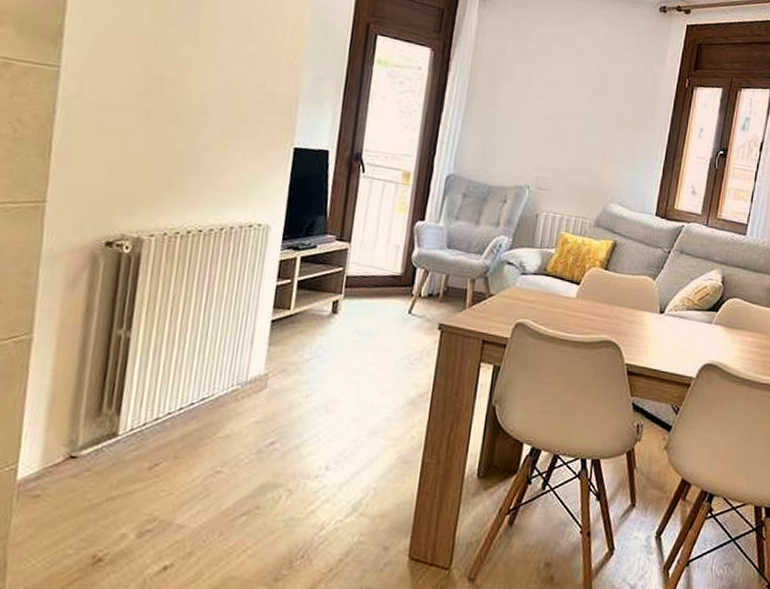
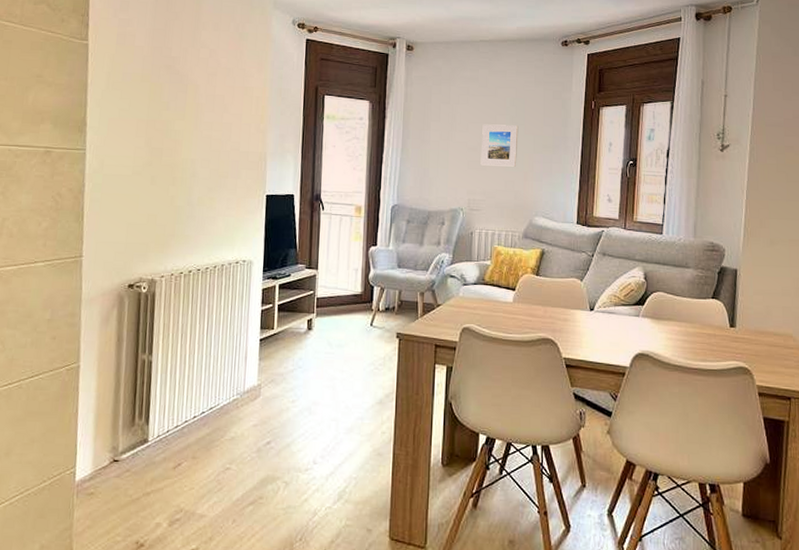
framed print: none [555,91,602,144] -> present [480,124,519,167]

